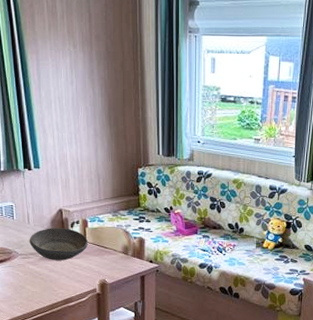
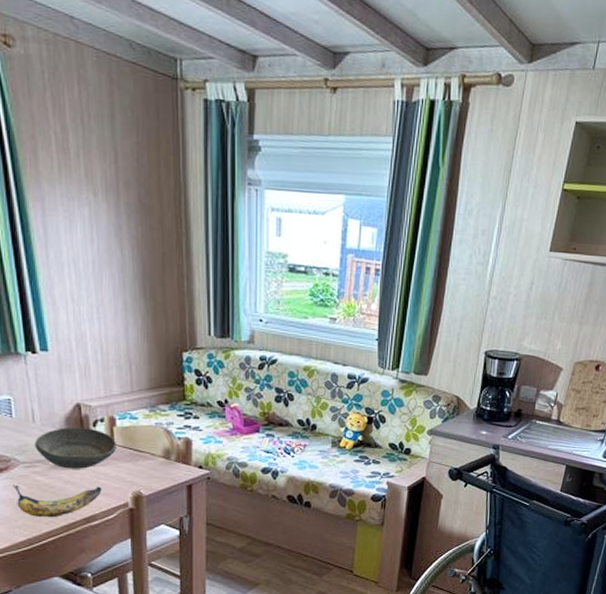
banana: none [13,271,77,298] -> present [13,484,102,517]

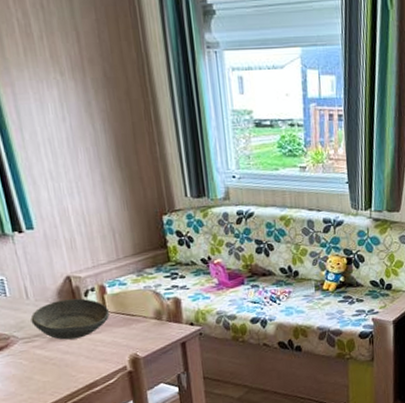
banana: present [13,484,102,517] -> none [14,353,100,390]

